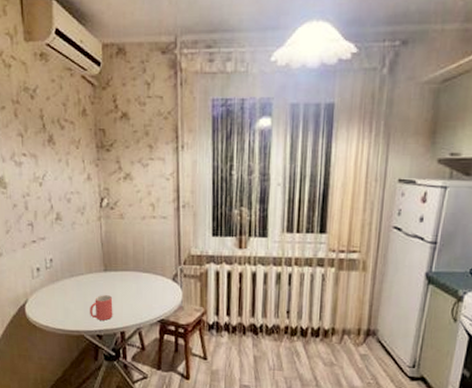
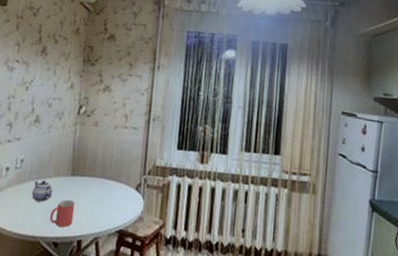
teapot: none [67,278,88,299] -> present [31,180,54,202]

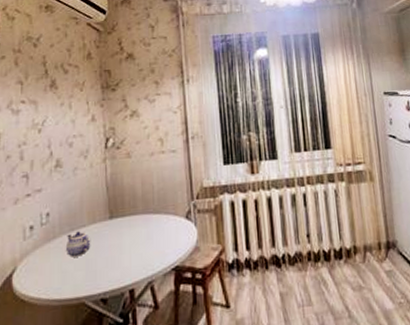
mug: present [50,200,75,227] -> none [93,246,120,280]

